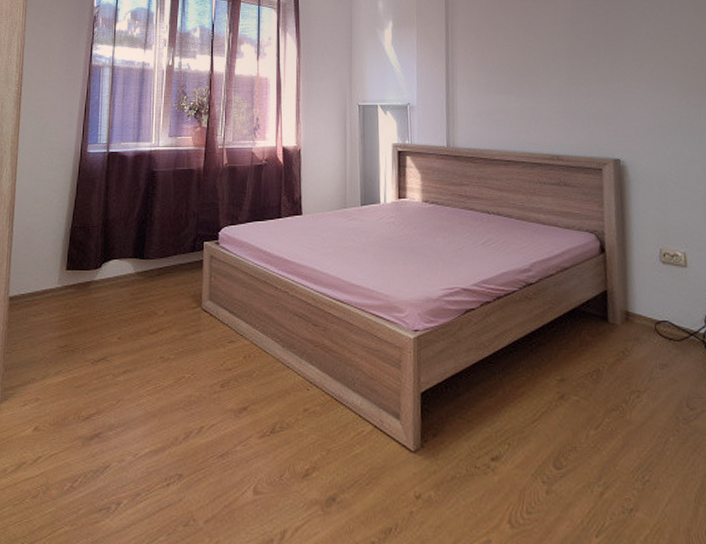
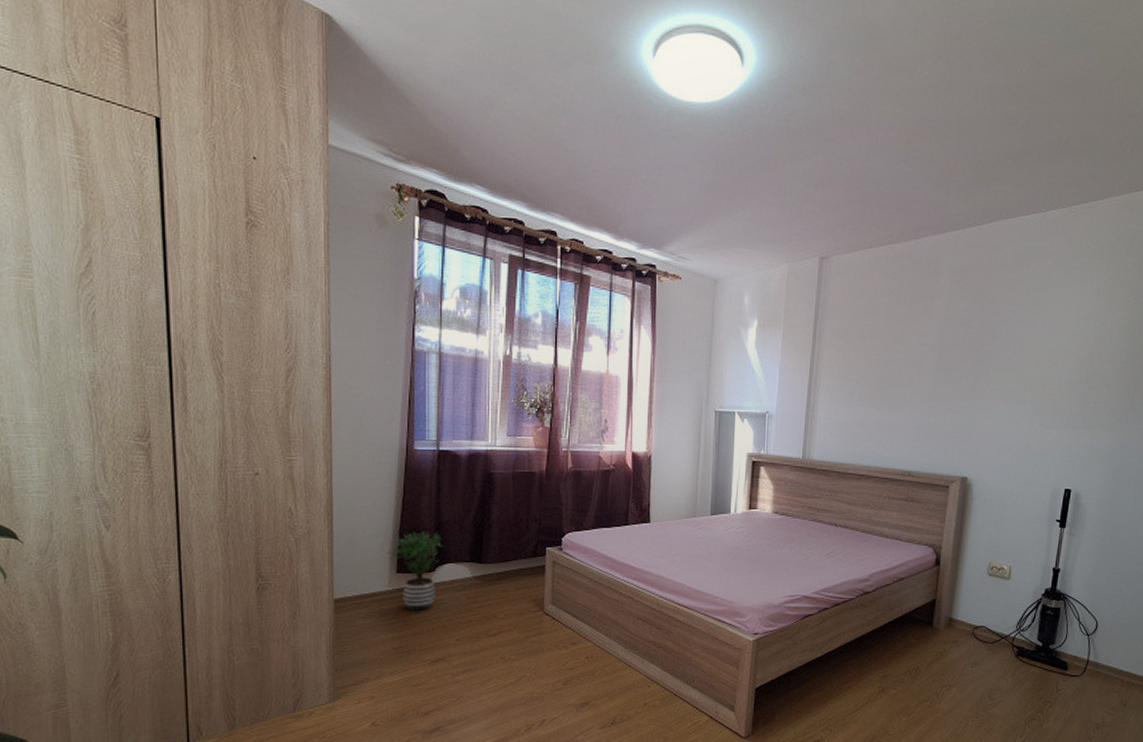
potted plant: none [59,229,109,308] -> present [387,531,442,611]

